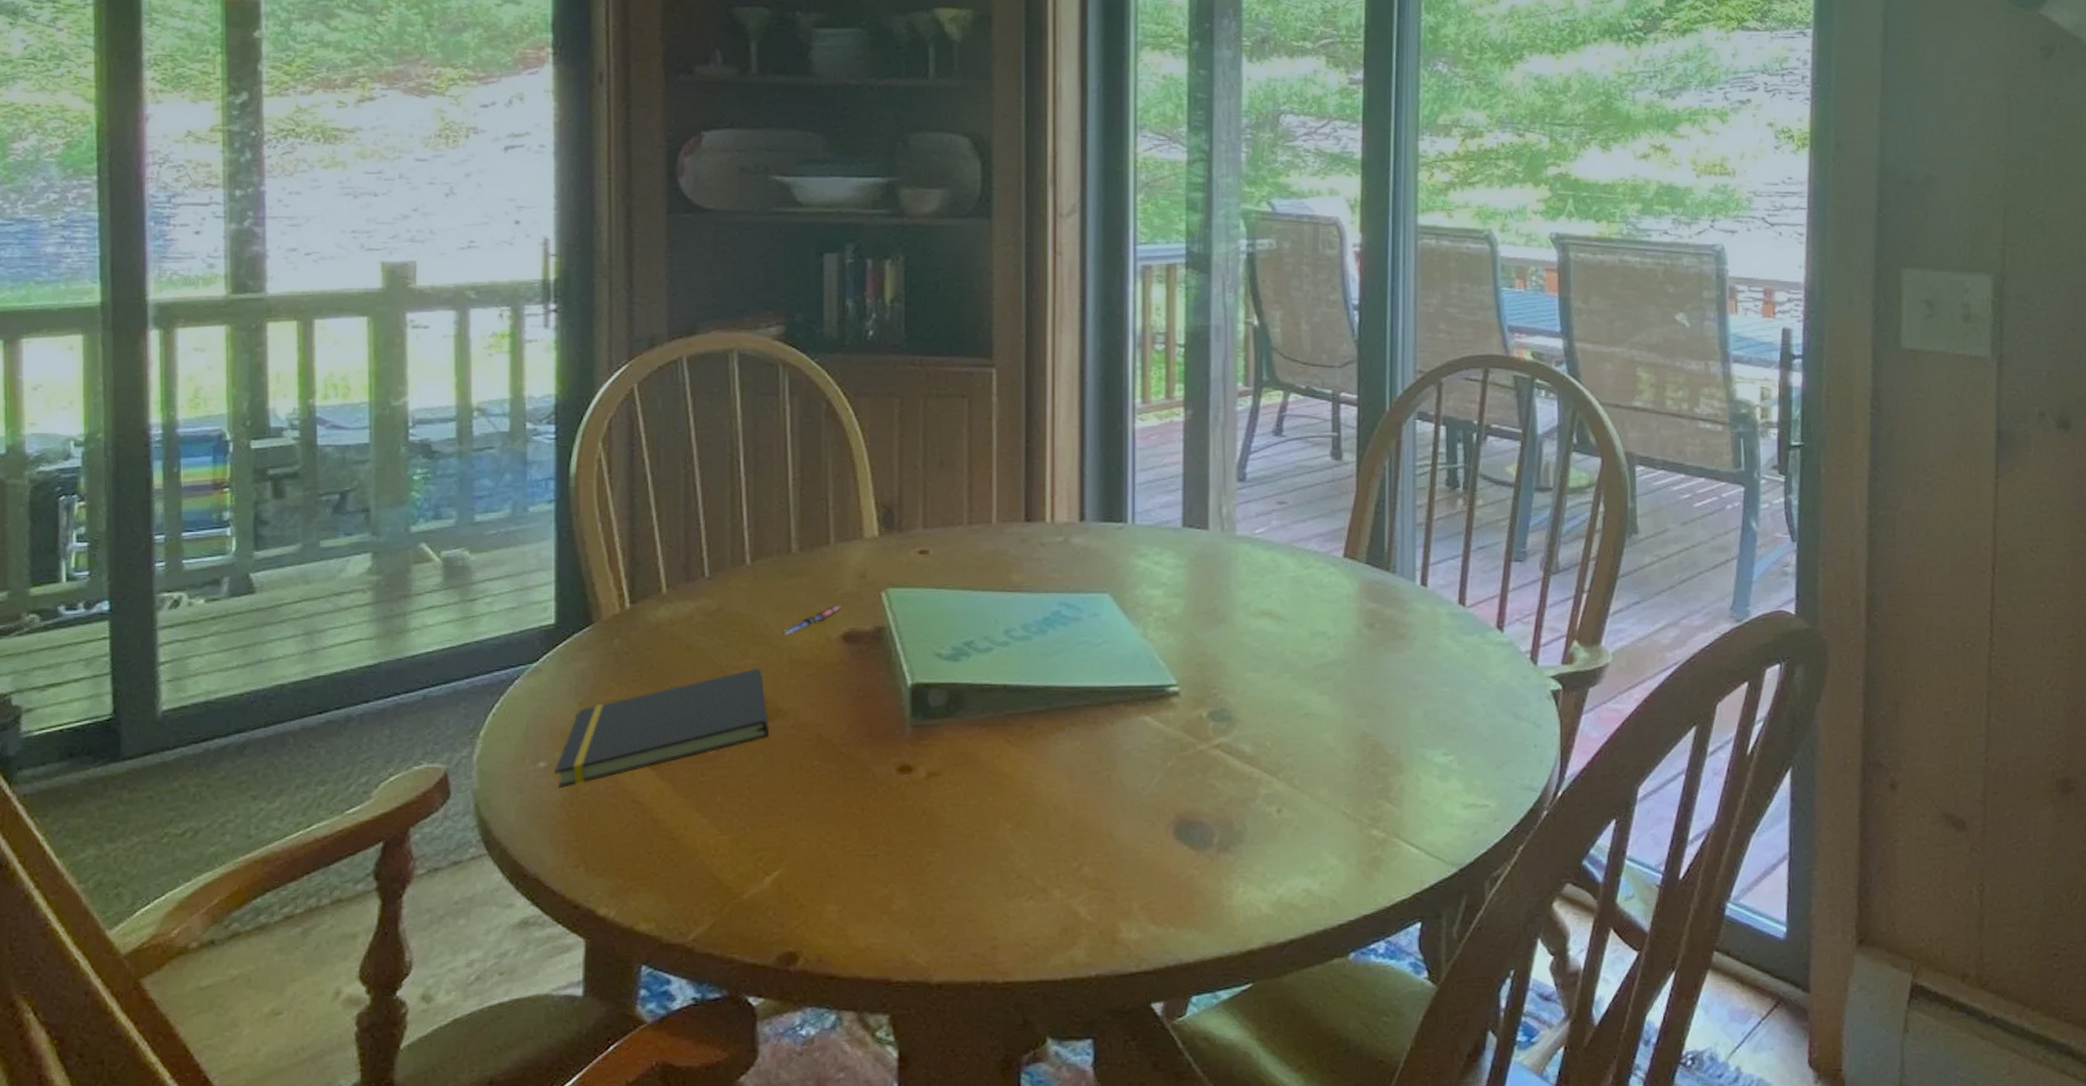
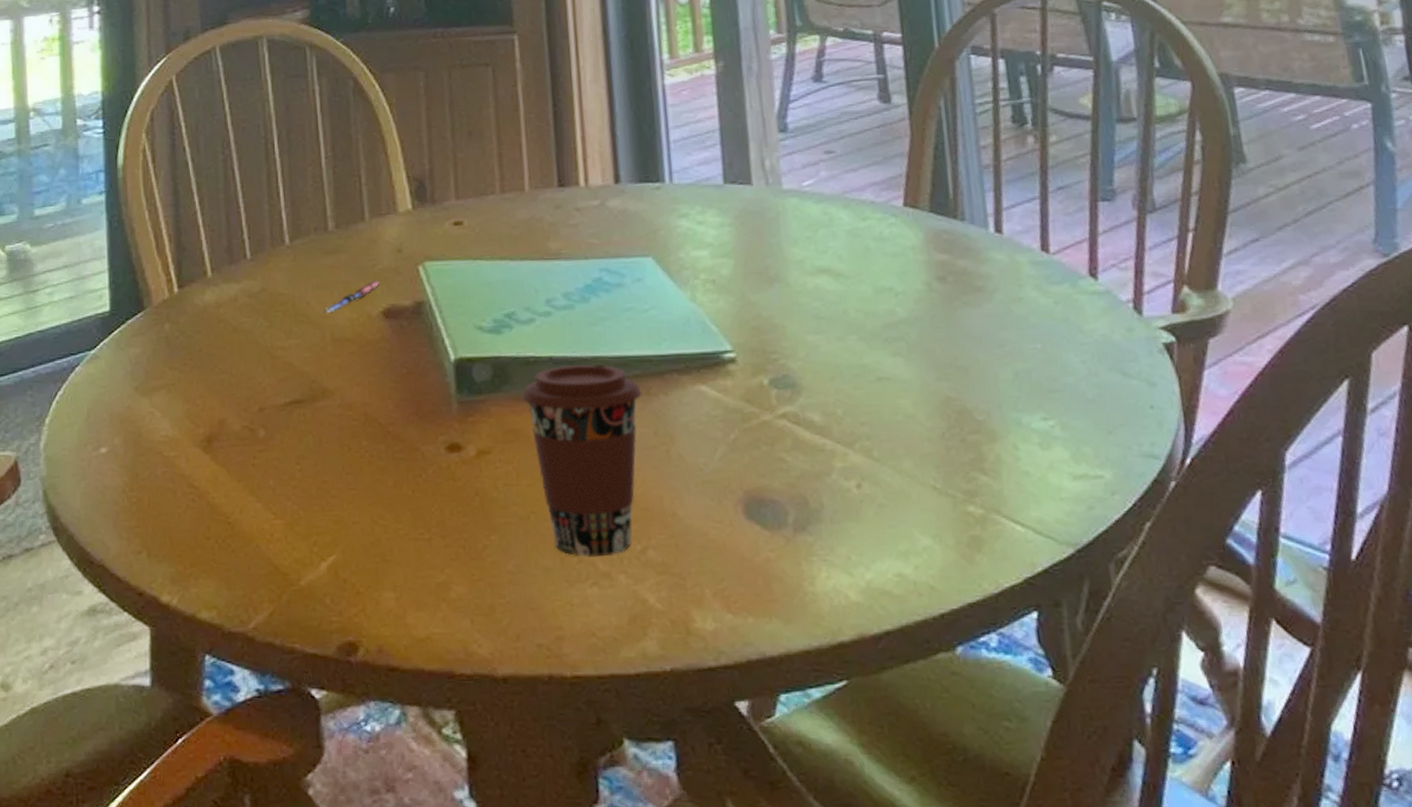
notepad: present [554,668,770,789] -> none [115,347,317,474]
coffee cup: none [975,692,1090,873] -> present [522,363,642,557]

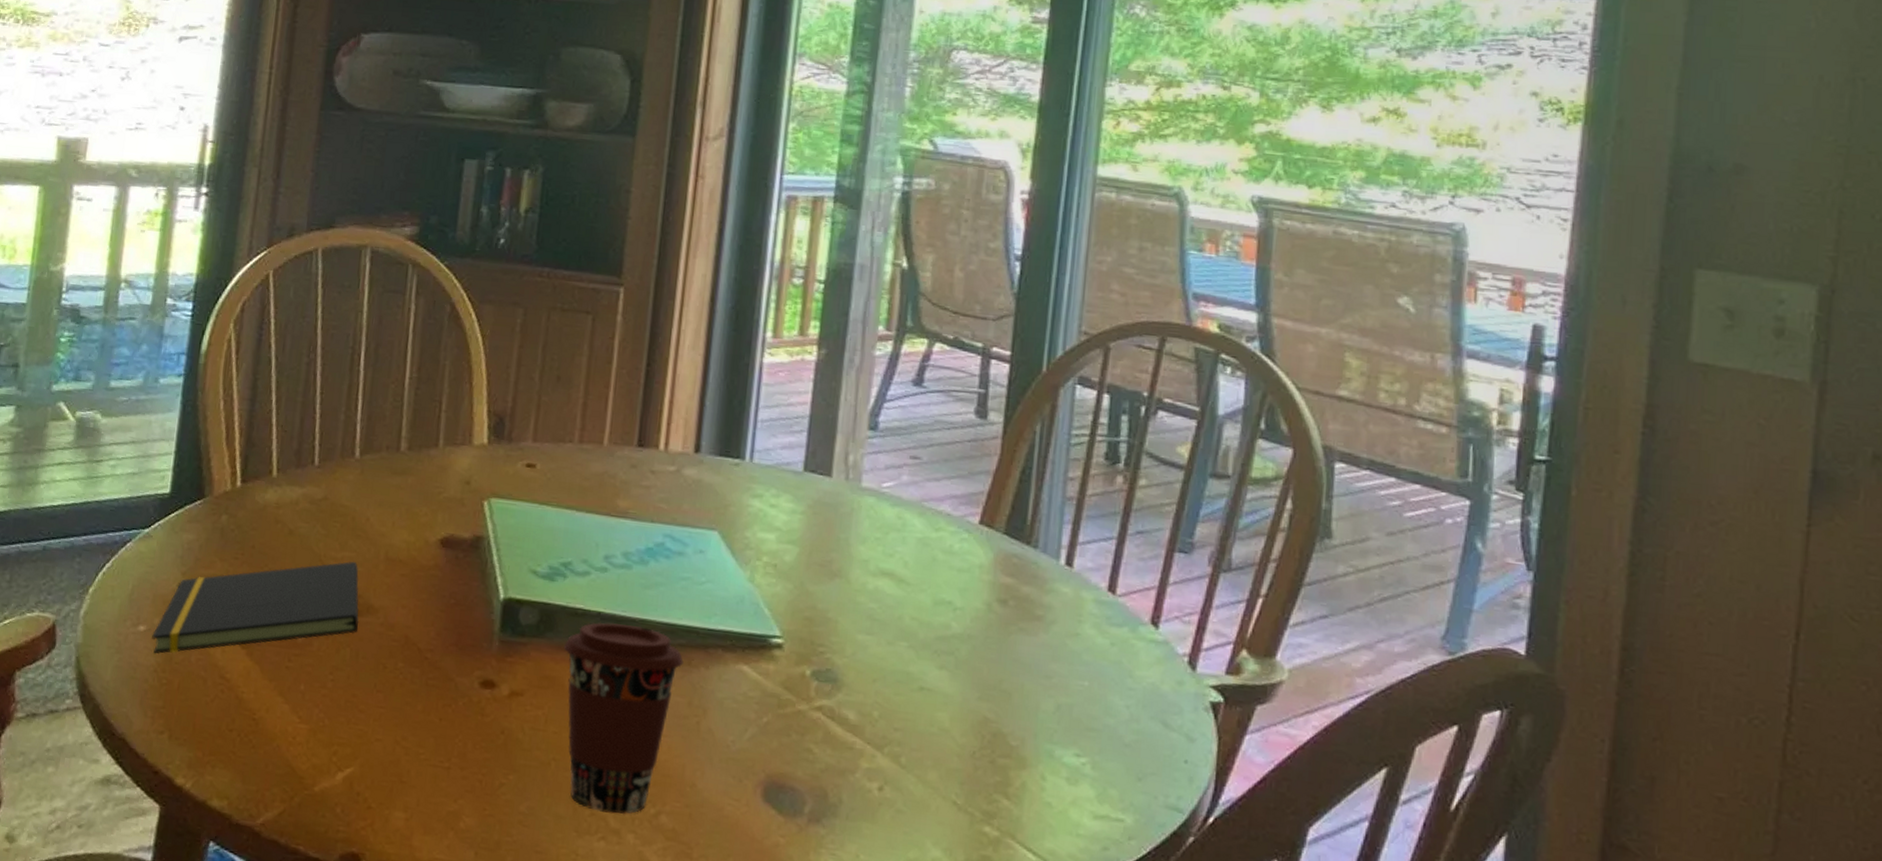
notepad: none [115,347,317,474] -> present [152,561,359,655]
pen: present [320,280,380,314] -> none [378,507,443,533]

